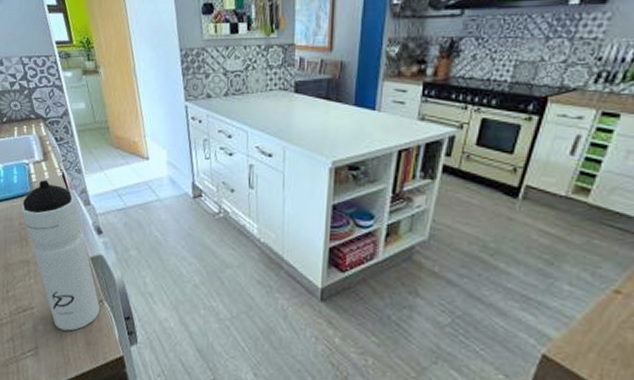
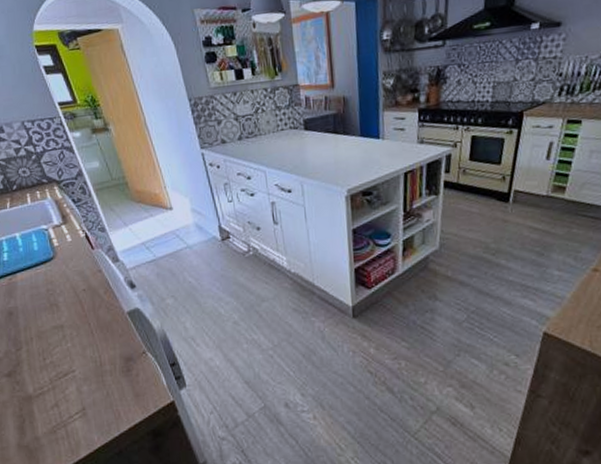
water bottle: present [21,179,101,331] -> none [46,242,145,388]

